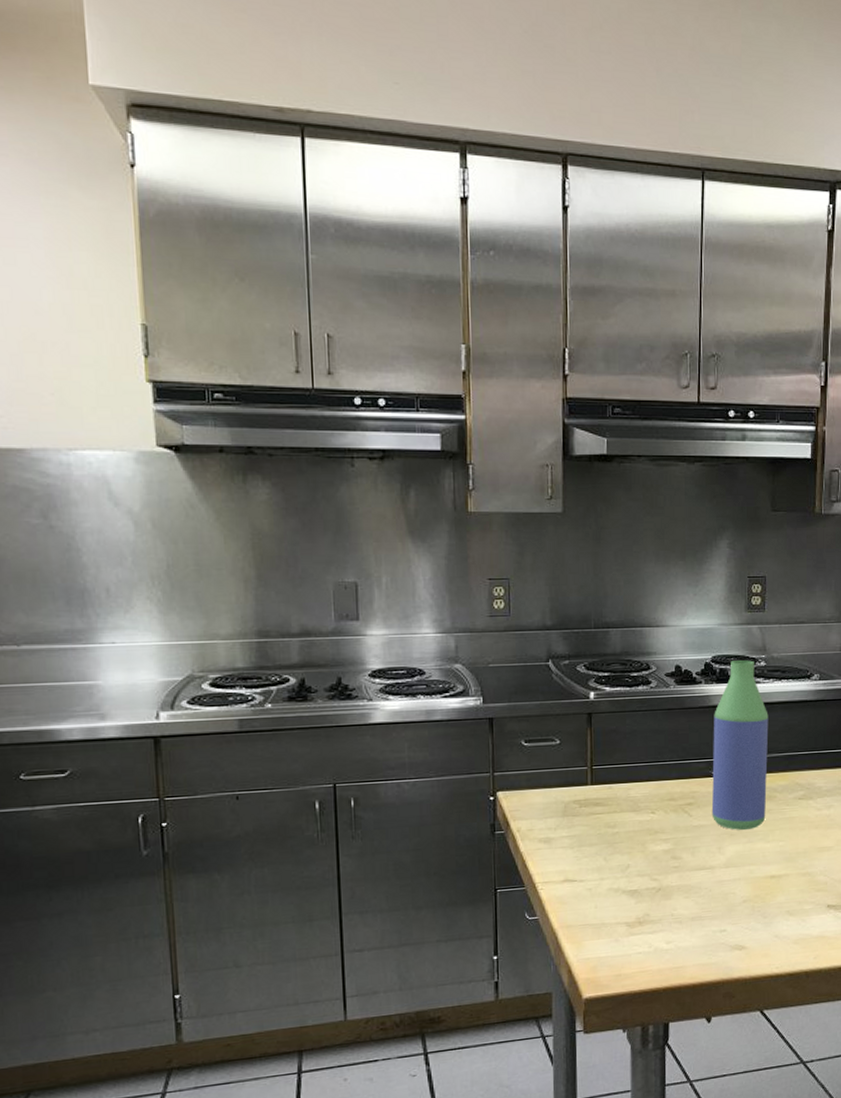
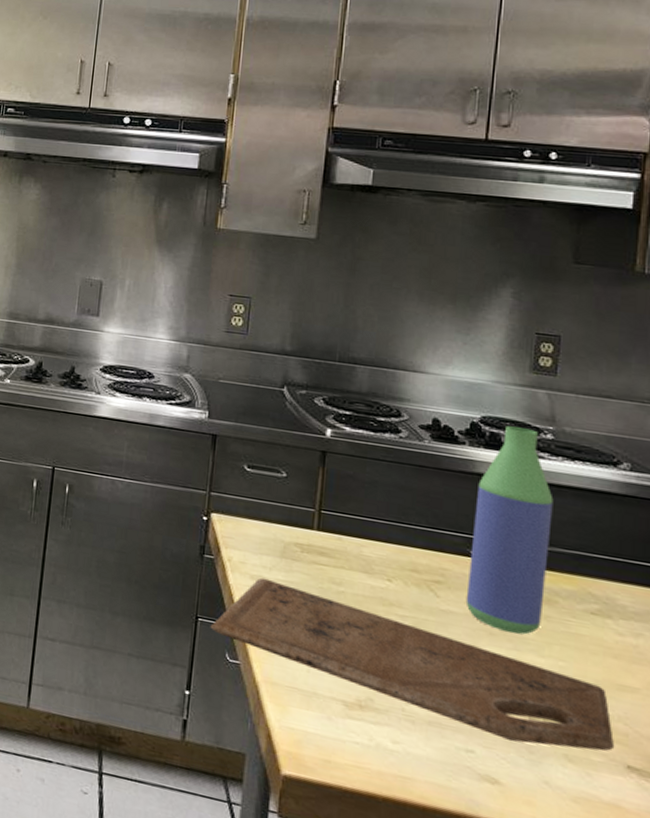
cutting board: none [508,838,819,914] -> present [210,577,615,751]

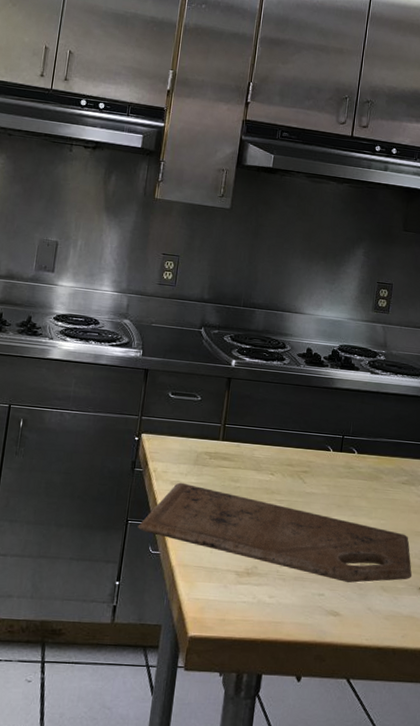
bottle: present [465,426,554,635] -> none [323,351,383,504]

